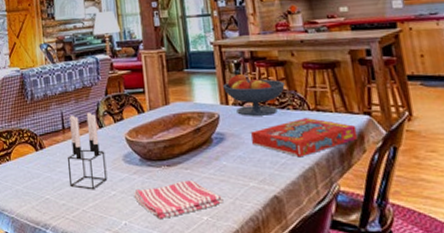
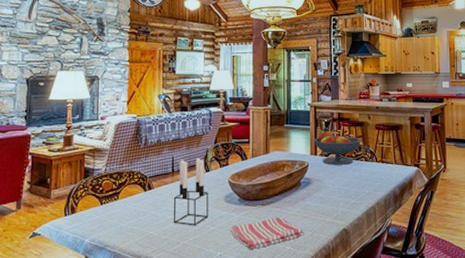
snack box: present [251,118,358,158] -> none [332,168,408,199]

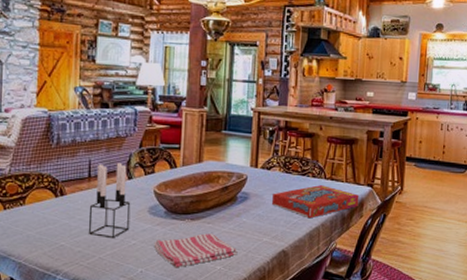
fruit bowl: present [314,131,361,165] -> none [256,141,310,180]
snack box: none [332,168,408,199] -> present [272,185,359,219]

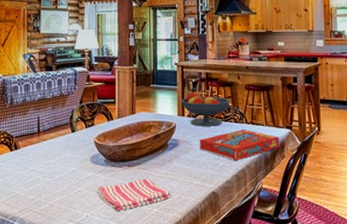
candle holder: present [89,162,131,239] -> none [40,118,75,187]
fruit bowl: none [256,141,310,180] -> present [182,92,230,126]

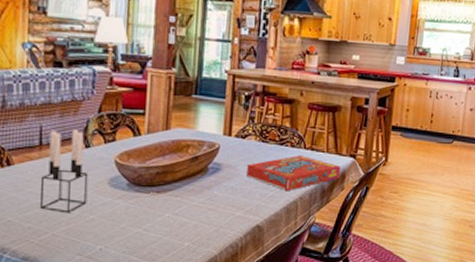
candle holder: none [40,118,75,187] -> present [41,129,89,214]
dish towel: present [96,179,172,212] -> none [114,207,208,245]
fruit bowl: present [182,92,230,126] -> none [229,107,289,150]

